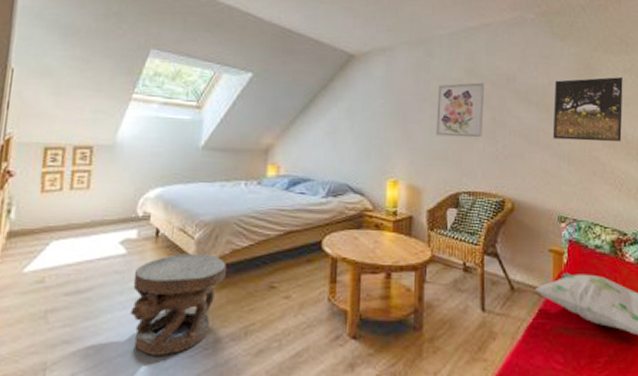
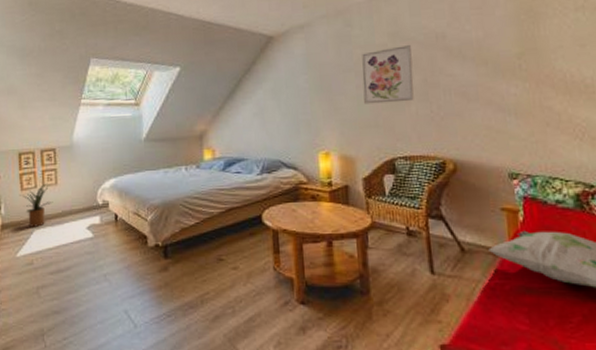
house plant: none [38,186,82,238] -> present [20,183,53,227]
carved stool: present [130,254,226,356] -> none [101,233,178,322]
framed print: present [553,76,623,142] -> none [491,15,579,93]

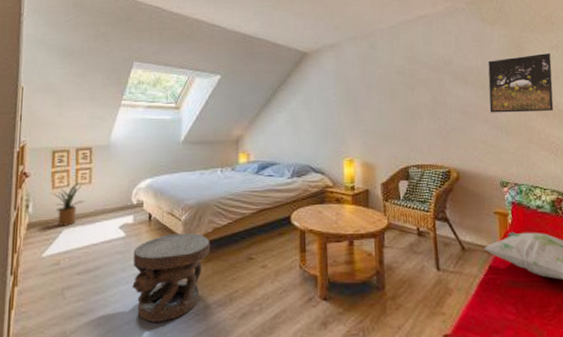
carved stool: none [101,233,178,322] -> present [132,233,210,322]
wall art: present [362,45,414,104] -> none [383,68,426,118]
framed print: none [491,15,579,93] -> present [488,52,554,113]

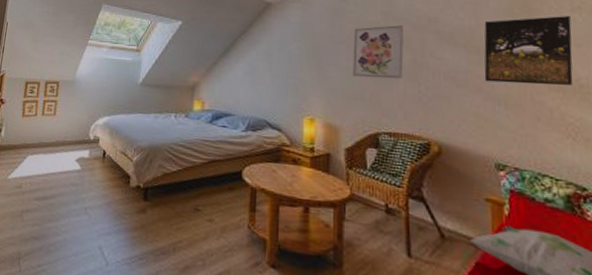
house plant: present [50,181,86,226] -> none [20,112,49,153]
carved stool: present [132,233,210,322] -> none [82,173,158,260]
wall art: none [383,68,426,118] -> present [353,25,404,80]

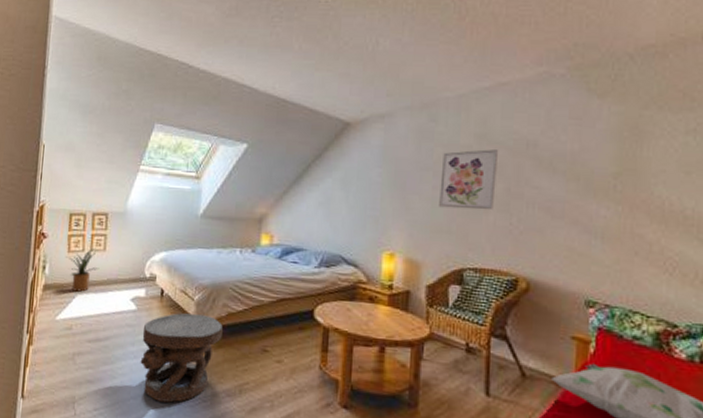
house plant: none [20,112,49,153] -> present [66,248,100,292]
carved stool: none [82,173,158,260] -> present [140,313,223,403]
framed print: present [484,15,573,85] -> none [582,138,683,217]

